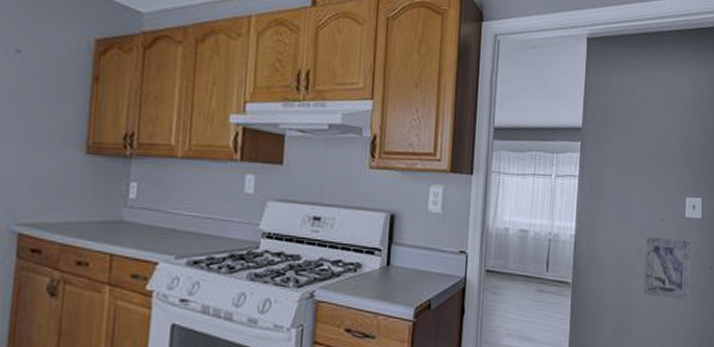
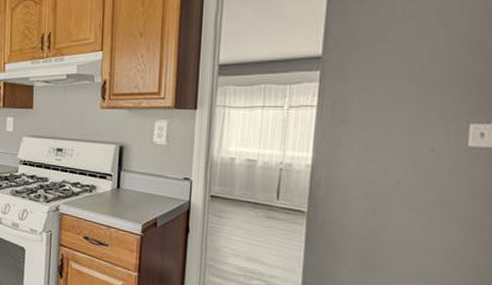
wall art: present [644,235,693,302] -> none [402,166,479,241]

